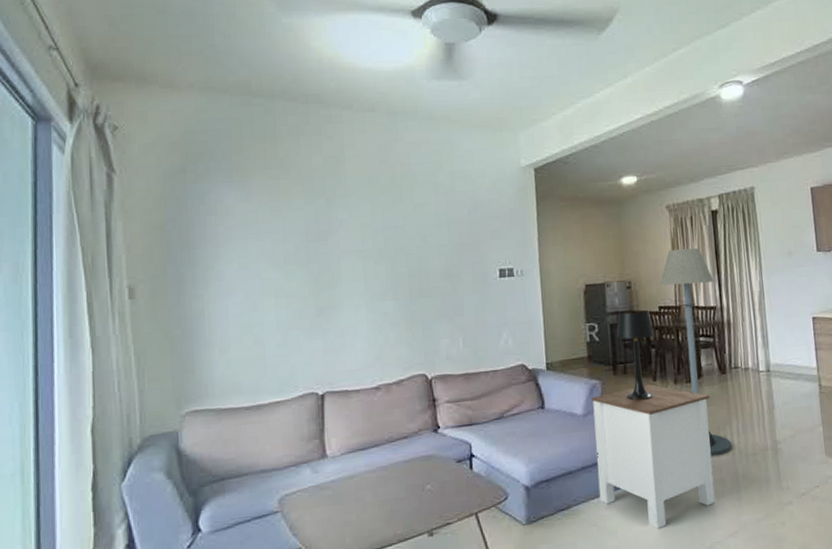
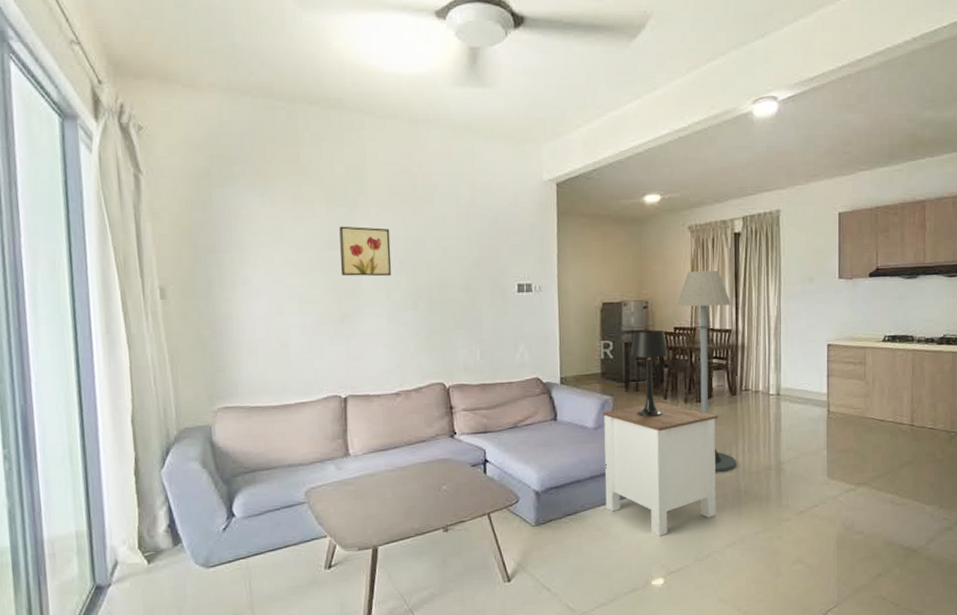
wall art: none [317,217,371,268] -> present [339,226,392,277]

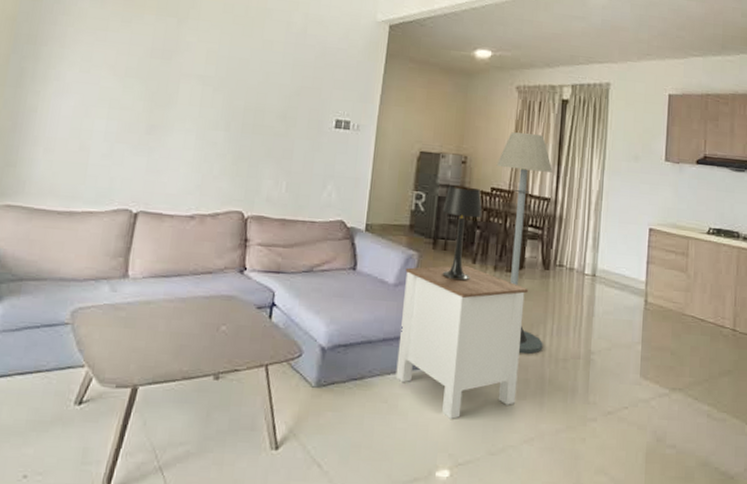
wall art: present [339,226,392,277] -> none [157,36,216,93]

